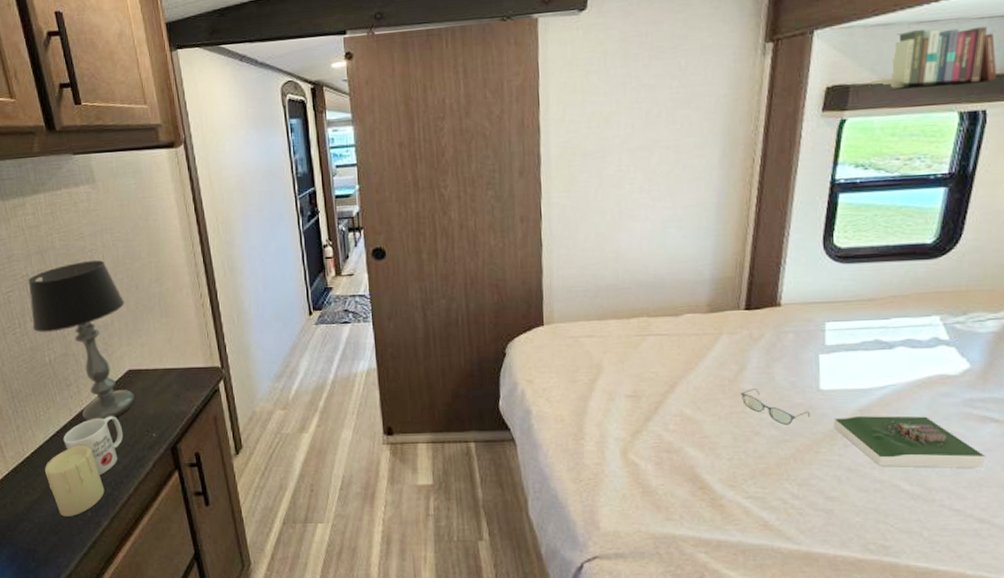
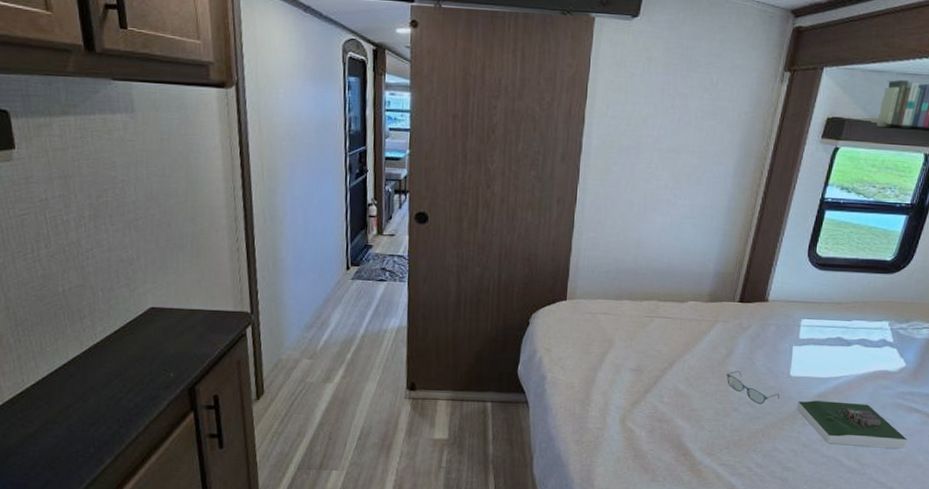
table lamp: present [27,260,135,421] -> none [46,192,155,356]
candle: present [44,444,105,517] -> none [45,379,111,452]
mug: present [63,416,124,476] -> none [70,352,138,412]

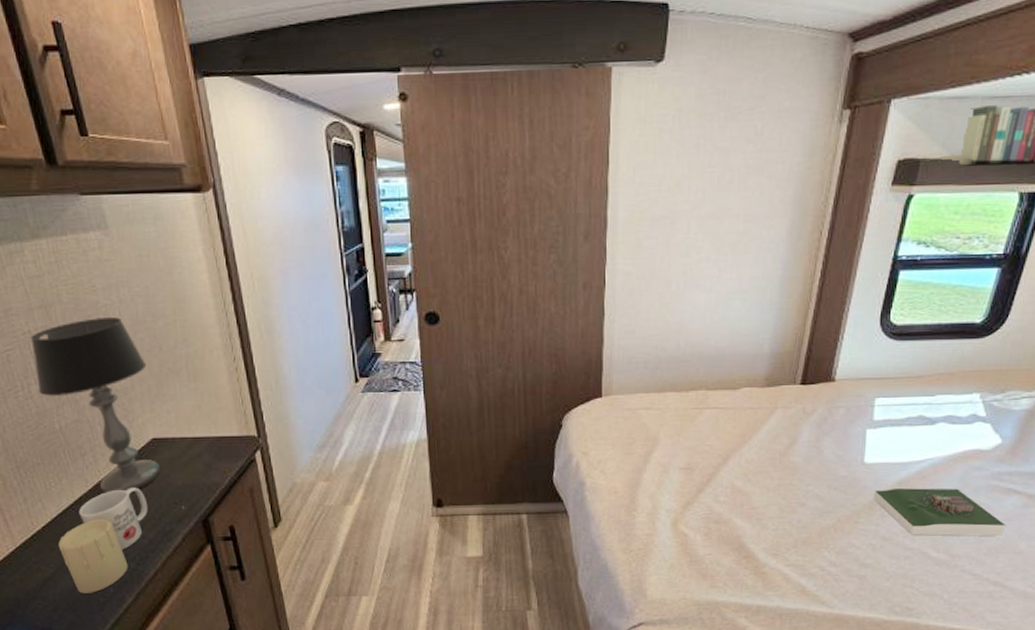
candle: none [45,379,111,452] -> present [58,518,128,594]
table lamp: none [46,192,155,356] -> present [30,317,160,493]
mug: none [70,352,138,412] -> present [78,487,148,550]
glasses: present [726,371,779,404] -> none [790,462,853,497]

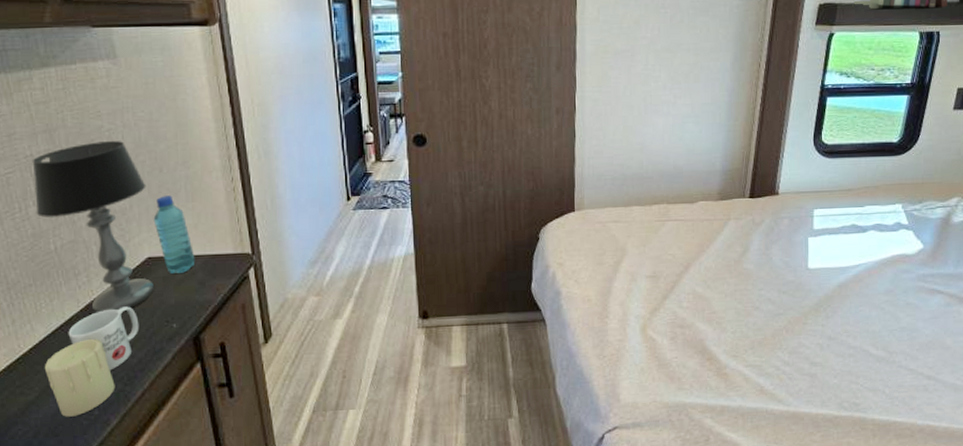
water bottle: none [155,375,201,456] -> present [153,195,196,275]
book: present [874,488,1006,537] -> none [819,290,933,335]

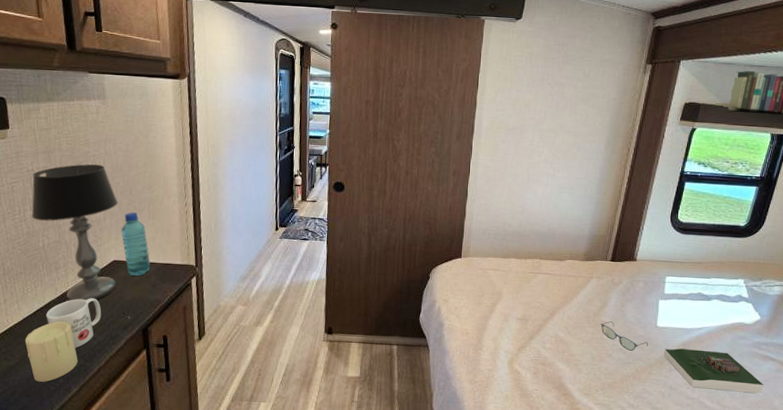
glasses: none [744,268,799,300] -> present [601,321,648,351]
book: none [819,290,933,335] -> present [664,348,764,394]

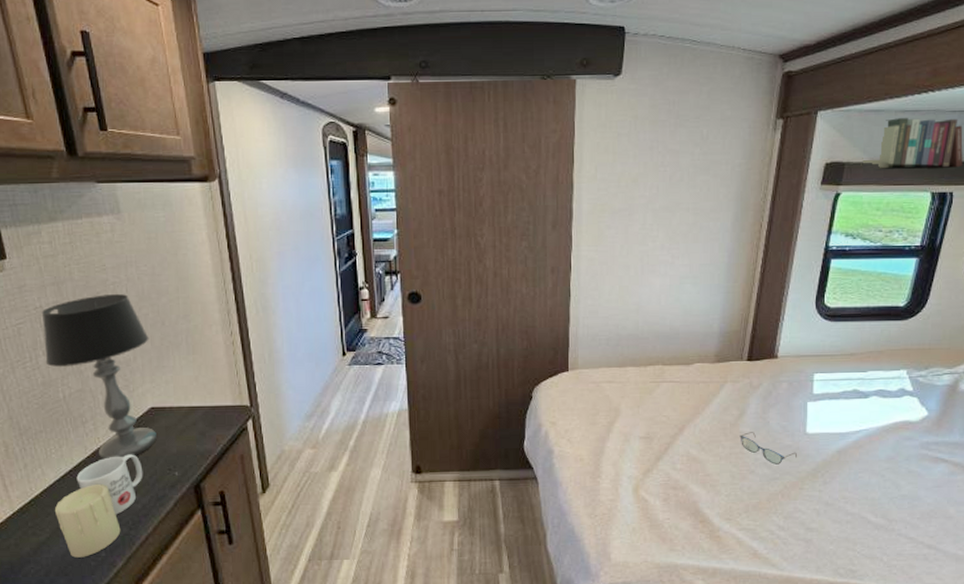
water bottle: present [121,212,151,276] -> none [156,348,196,425]
book: present [664,348,764,394] -> none [816,456,936,503]

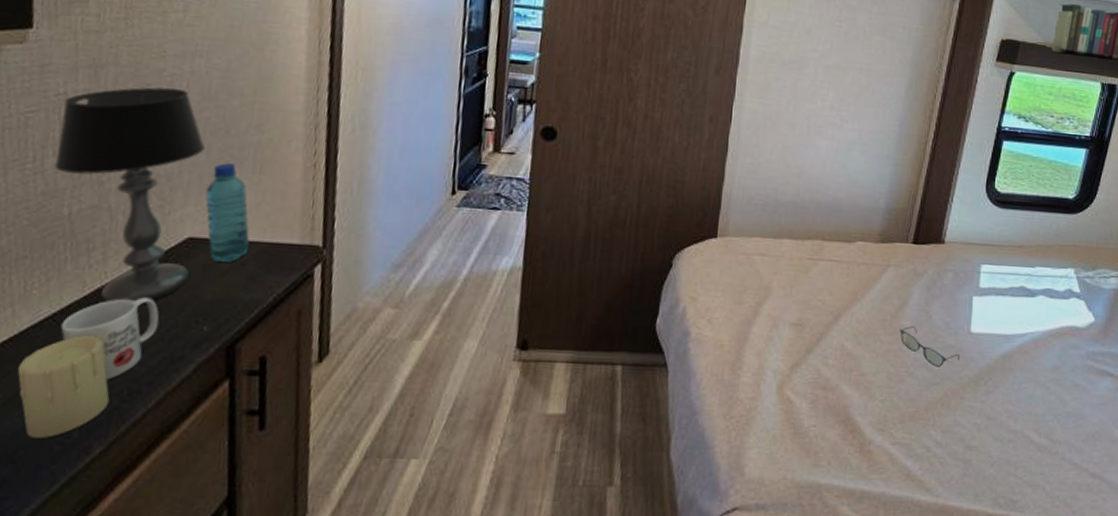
water bottle: none [156,348,196,425] -> present [205,163,250,263]

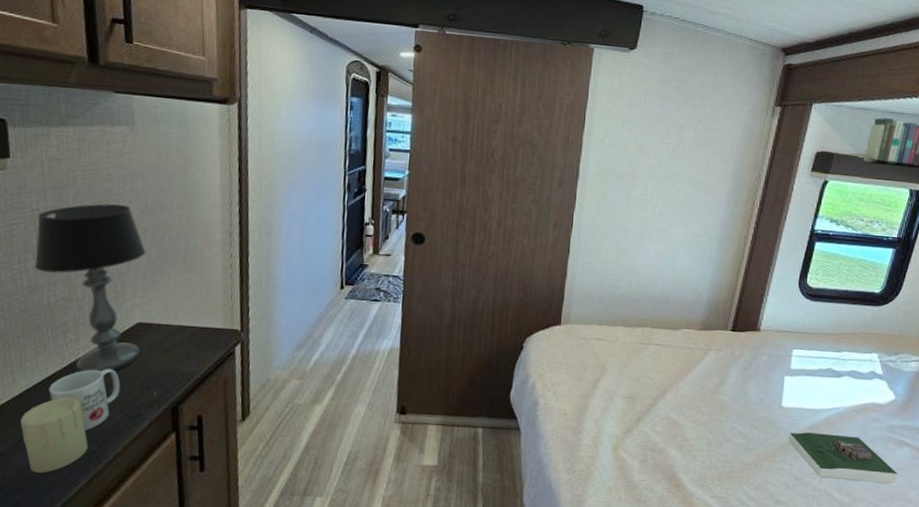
water bottle: present [205,163,250,263] -> none [148,264,185,342]
glasses: present [899,326,959,367] -> none [719,400,771,435]
book: none [979,362,1101,423] -> present [789,432,899,485]

